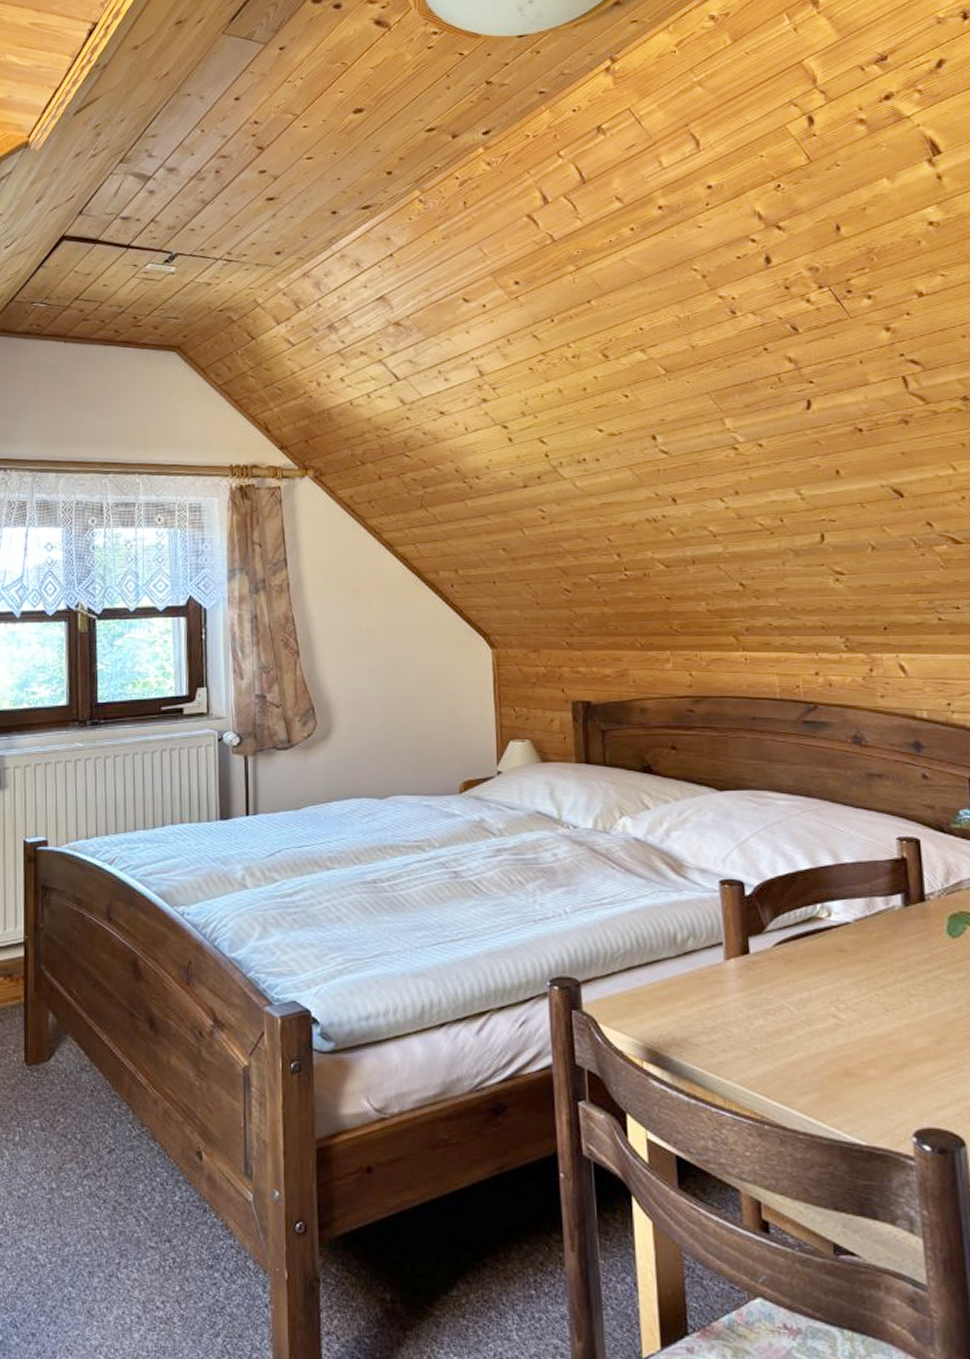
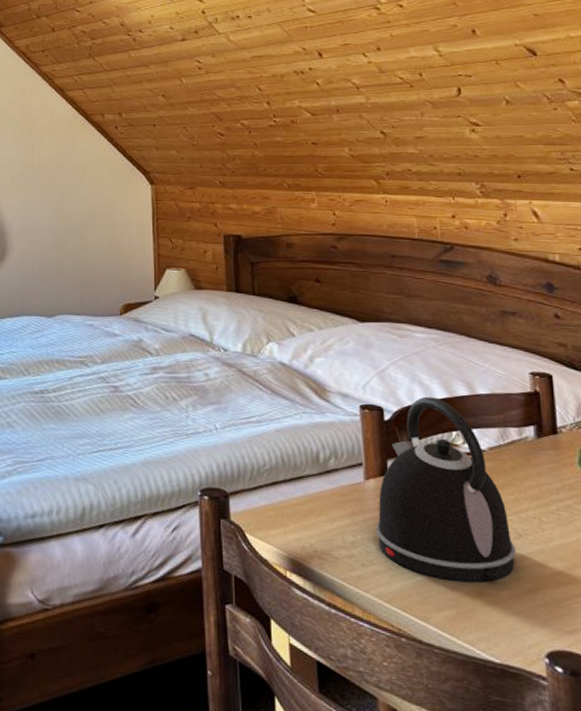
kettle: none [737,868,883,1062] -> present [375,396,516,582]

